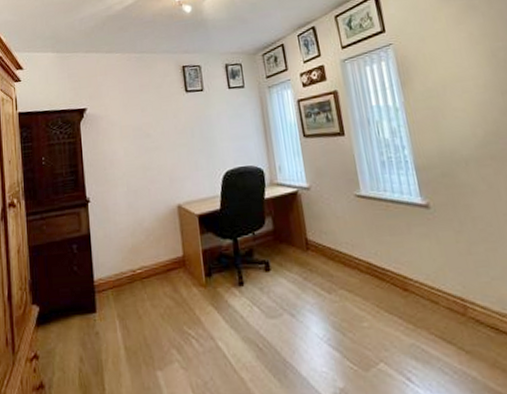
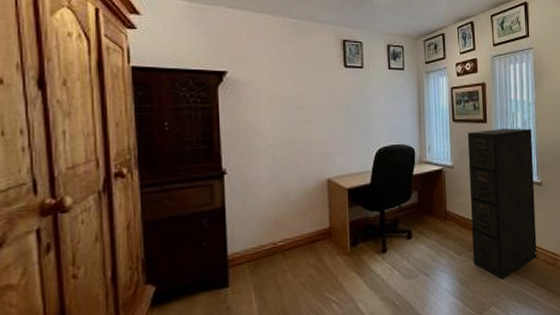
filing cabinet: none [322,138,436,328] -> present [467,128,537,280]

